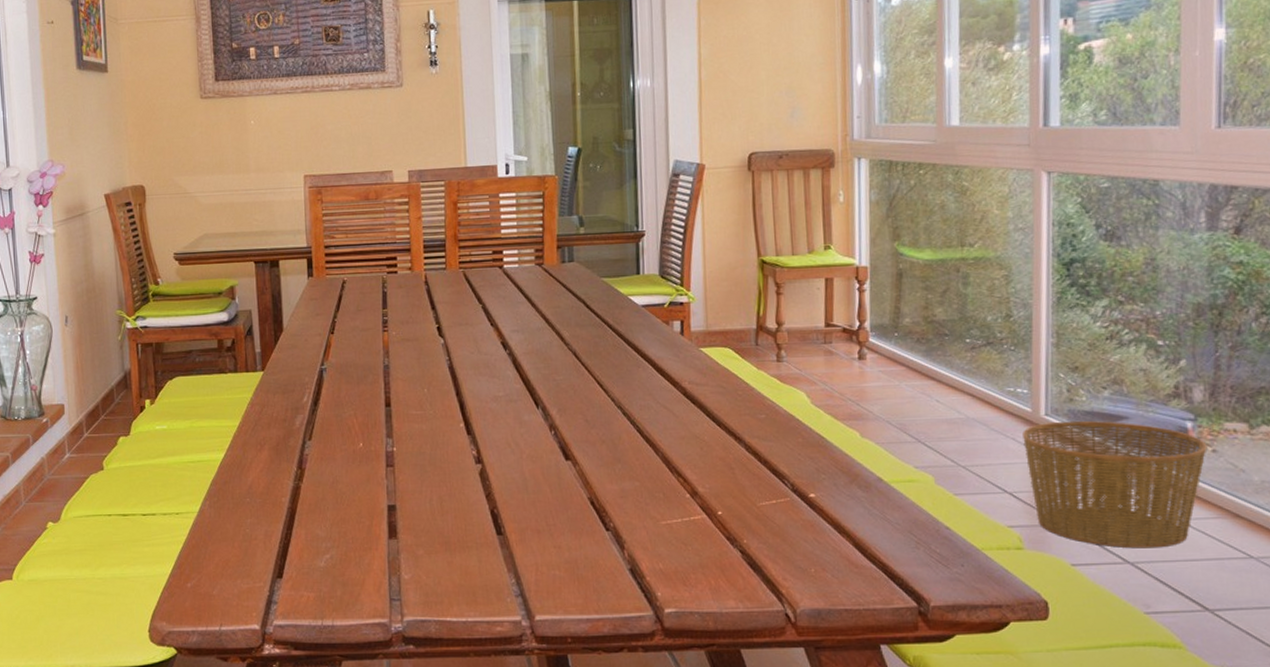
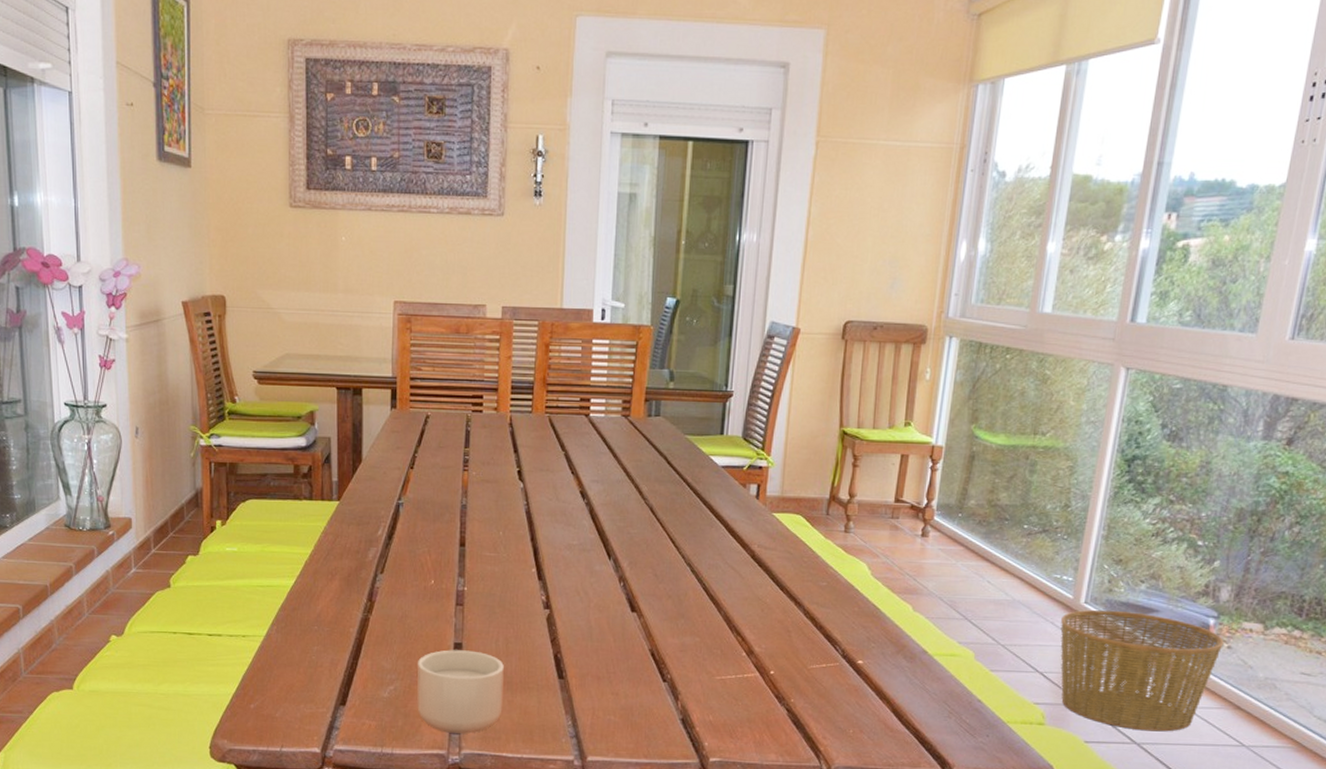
cup: none [351,512,443,600] -> present [416,650,504,734]

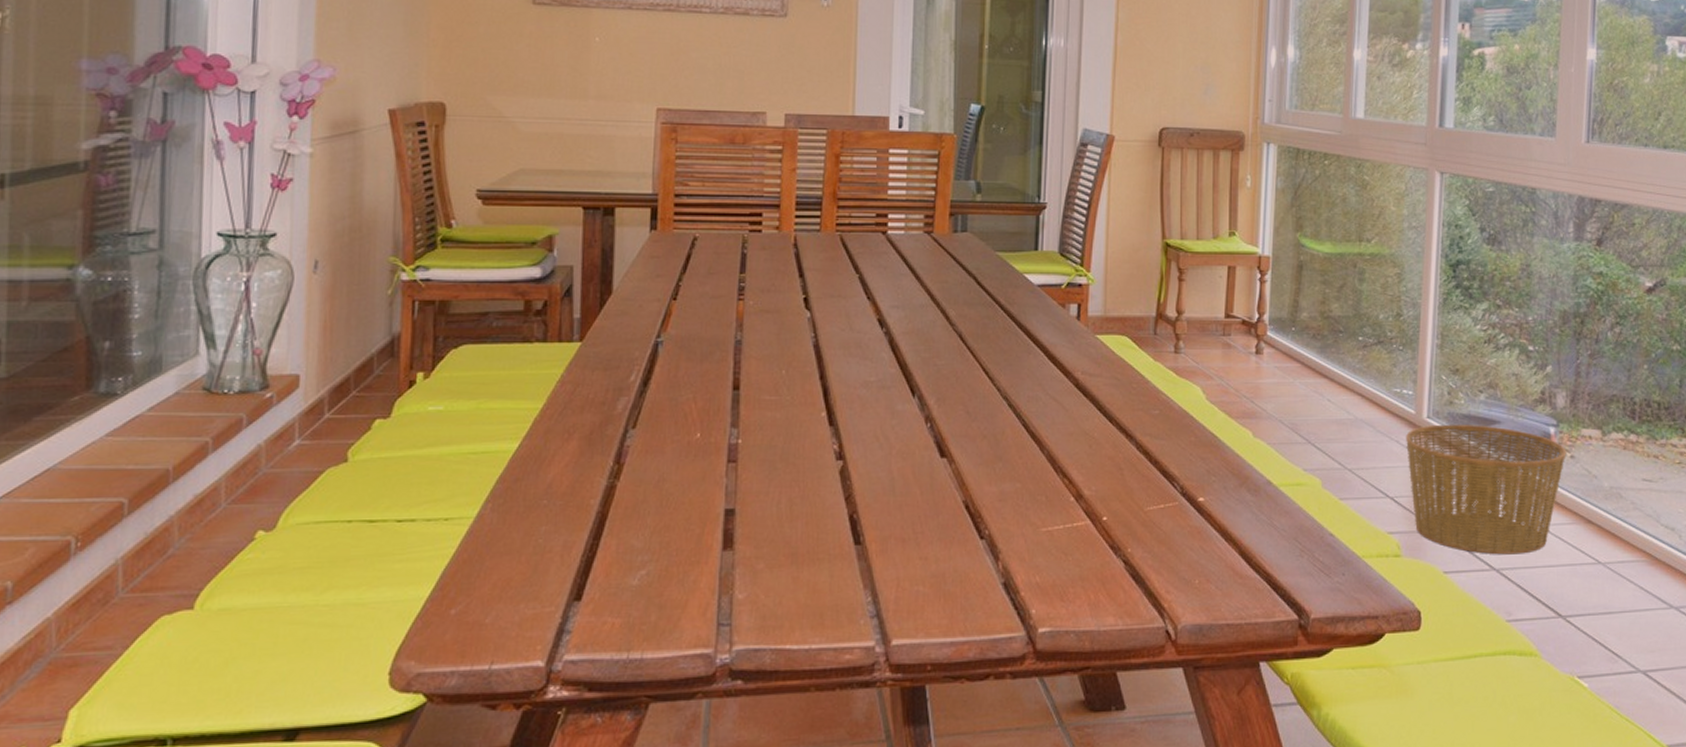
cup: present [416,650,504,734] -> none [675,517,787,625]

